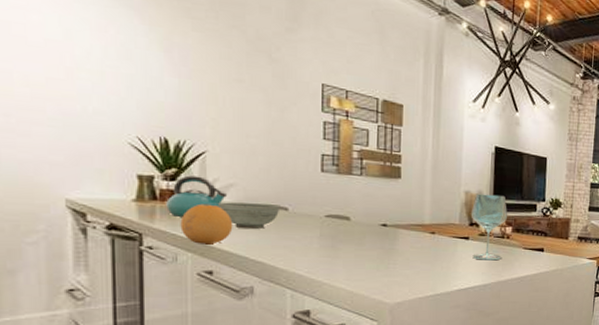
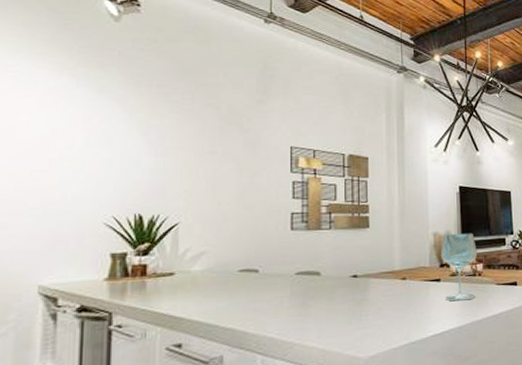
kettle: present [166,175,228,217] -> none [137,248,199,291]
fruit: present [180,203,233,245] -> none [150,274,204,317]
bowl: present [218,202,281,229] -> none [189,268,251,296]

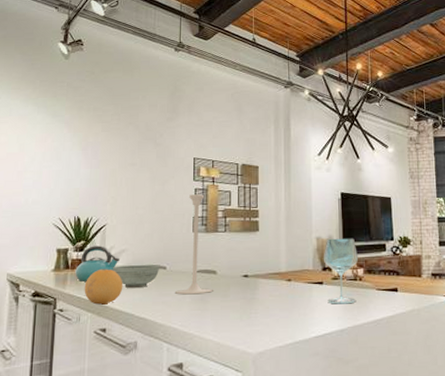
kettle: none [137,248,199,291] -> present [75,245,121,282]
fruit: none [150,274,204,317] -> present [84,268,123,305]
bowl: none [189,268,251,296] -> present [113,265,160,288]
candlestick: none [271,188,317,301] -> present [175,194,213,295]

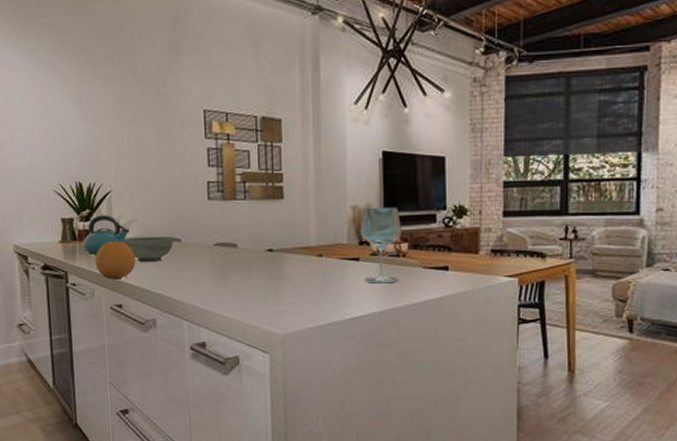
candlestick: present [175,194,213,295] -> none [193,155,234,270]

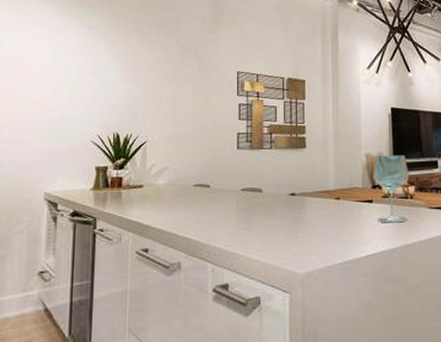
kettle: present [83,215,130,254] -> none [115,163,162,201]
fruit: present [95,240,136,279] -> none [125,187,166,224]
bowl: present [123,237,174,262] -> none [154,183,204,207]

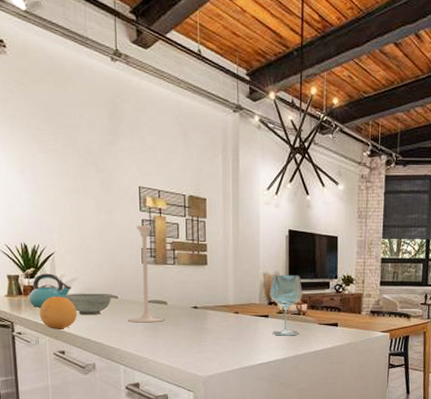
kettle: none [115,163,162,201] -> present [28,273,72,307]
fruit: none [125,187,166,224] -> present [39,296,78,329]
bowl: none [154,183,204,207] -> present [66,293,112,315]
candlestick: none [220,110,259,214] -> present [128,225,164,323]

